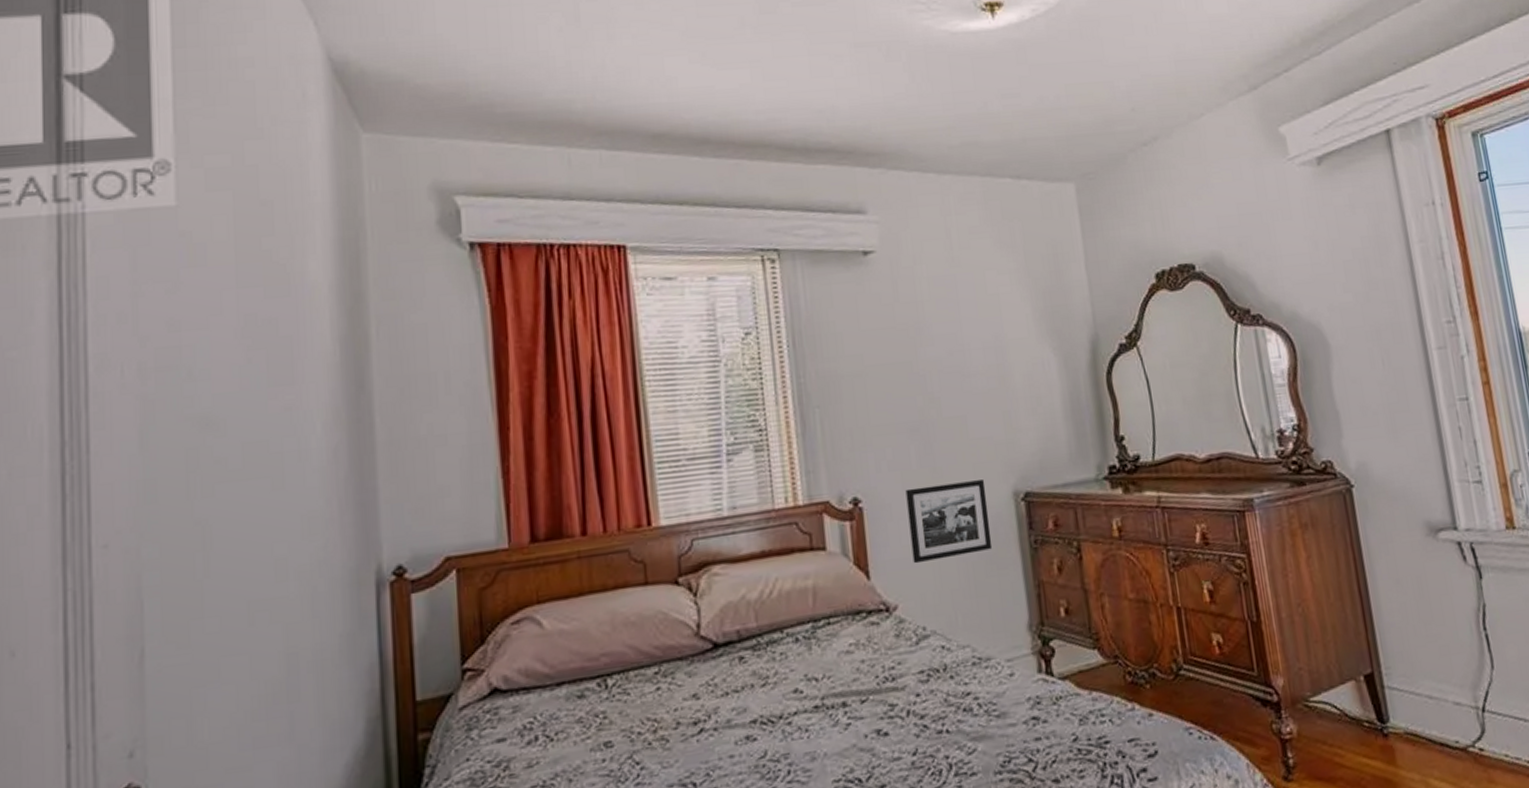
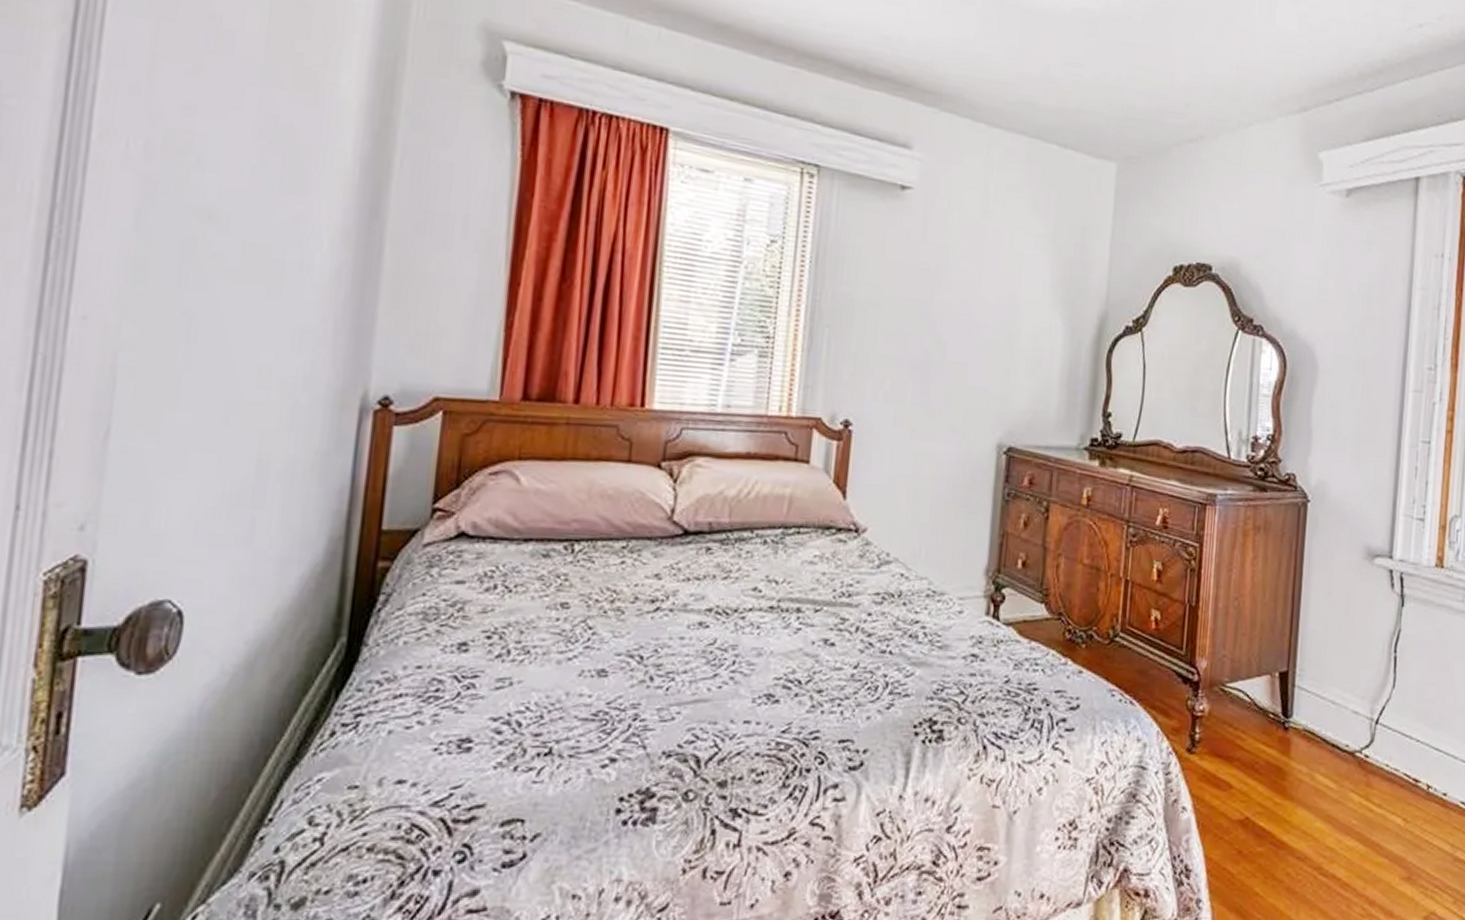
picture frame: present [905,479,993,564] -> none [890,421,973,494]

